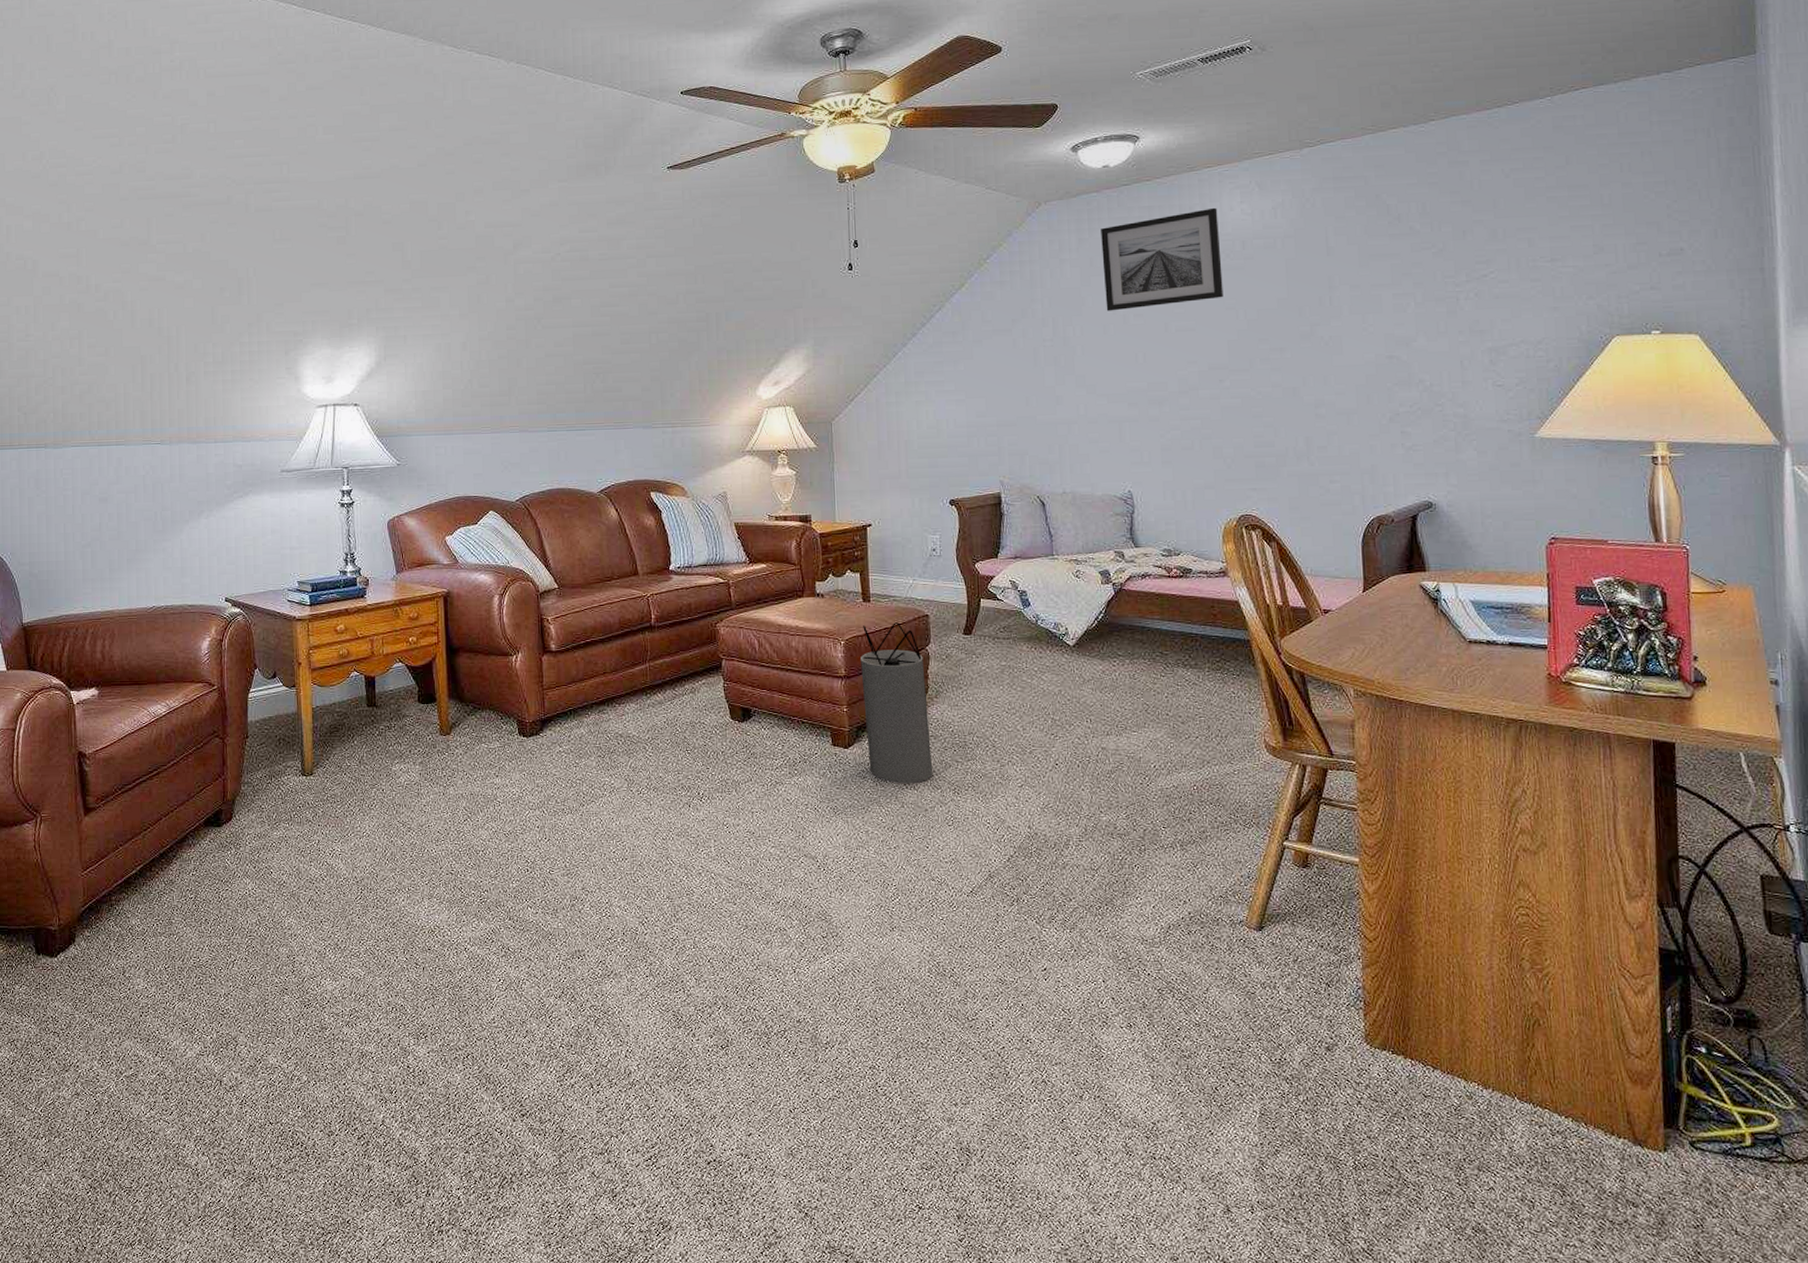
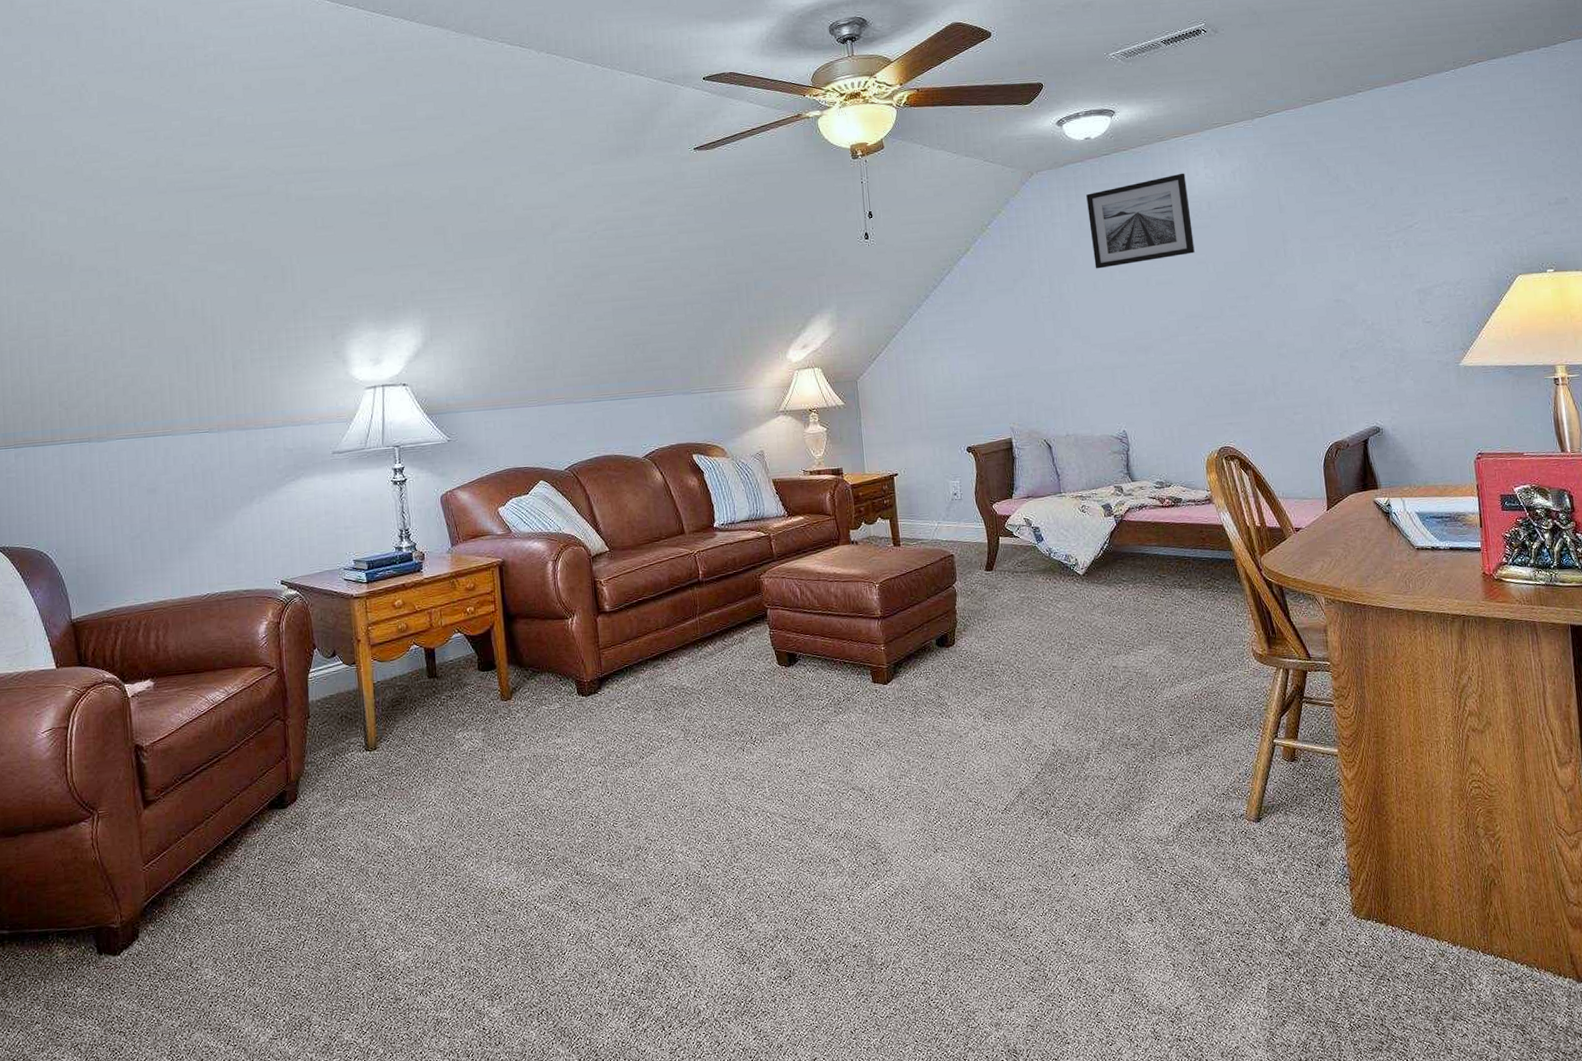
speaker: present [861,622,933,784] -> none [894,563,965,714]

